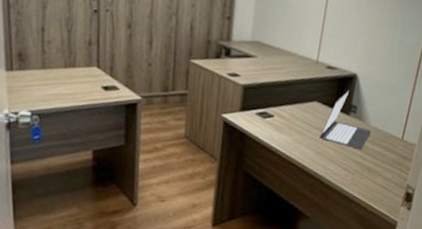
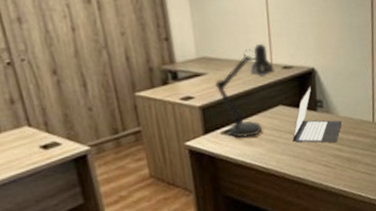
desk lamp: none [261,40,319,124] -> present [215,44,275,138]

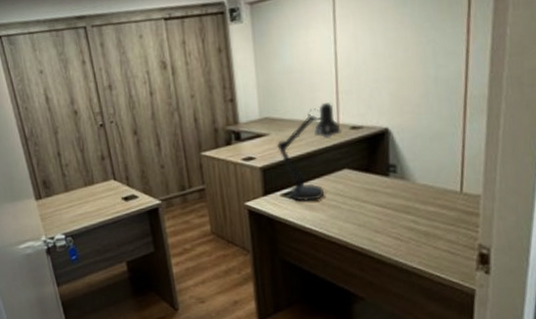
laptop: present [292,86,342,143] -> none [358,148,419,214]

